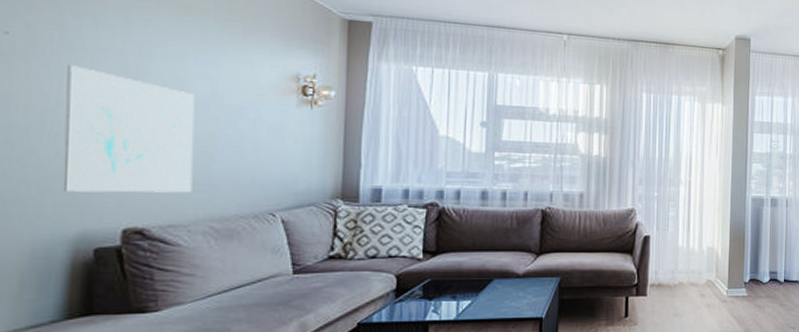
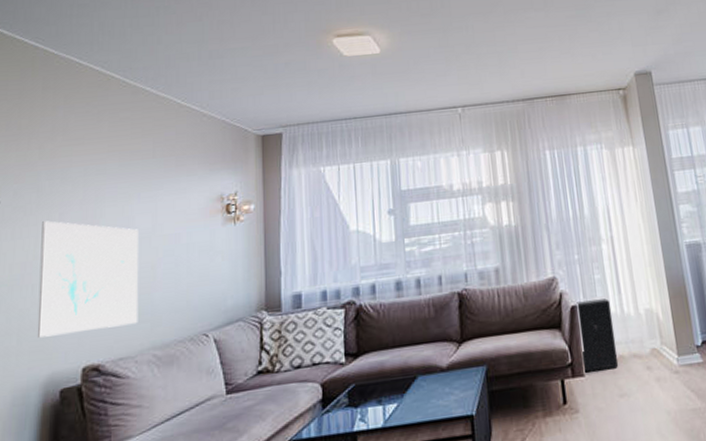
speaker: none [645,233,679,292] -> present [576,298,619,371]

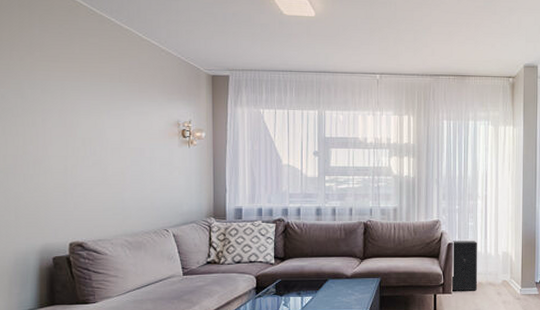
wall art: present [37,221,139,338] -> none [28,124,112,216]

